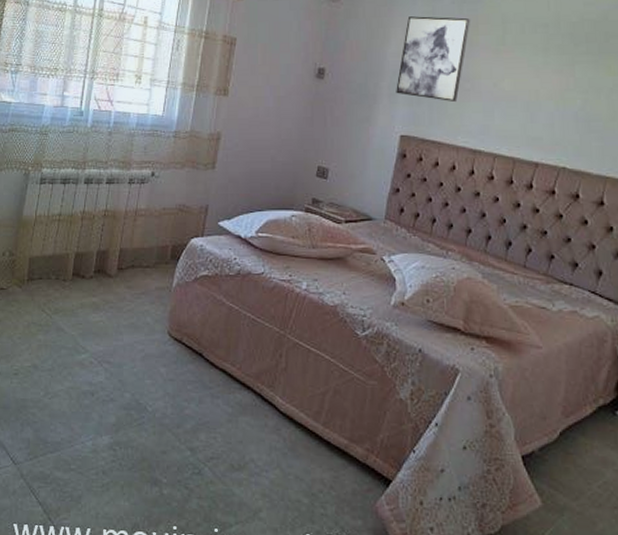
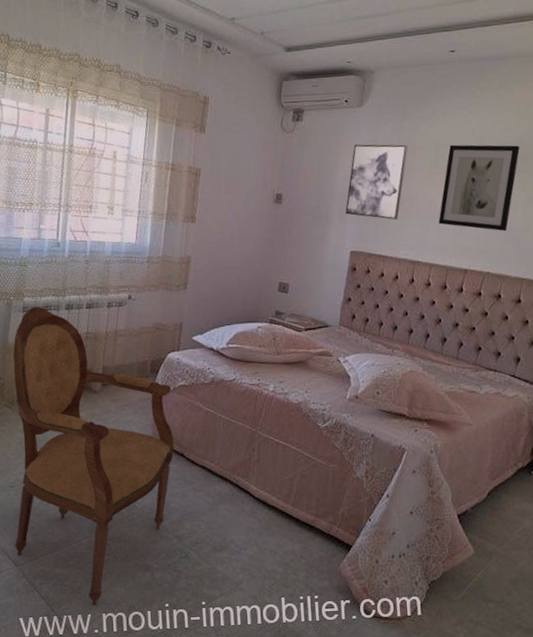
armchair: none [13,179,193,519] -> present [13,306,174,606]
wall art: none [504,19,604,121] -> present [438,144,520,232]

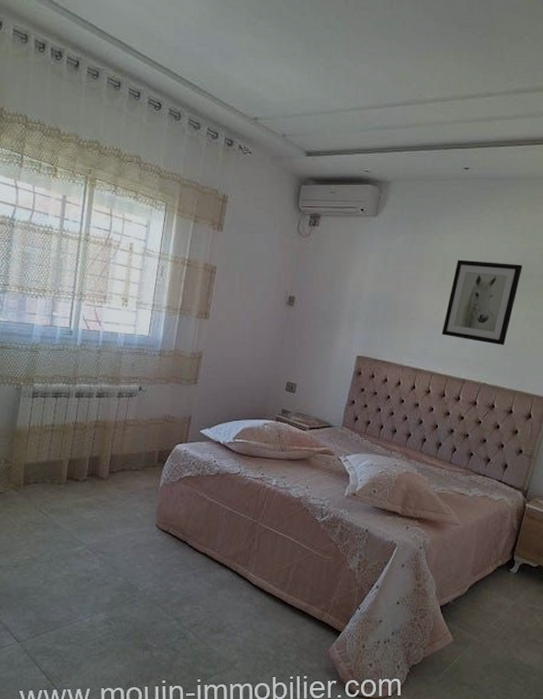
armchair: present [13,306,174,606] -> none [16,393,178,681]
wall art: present [345,144,409,220] -> none [355,253,419,329]

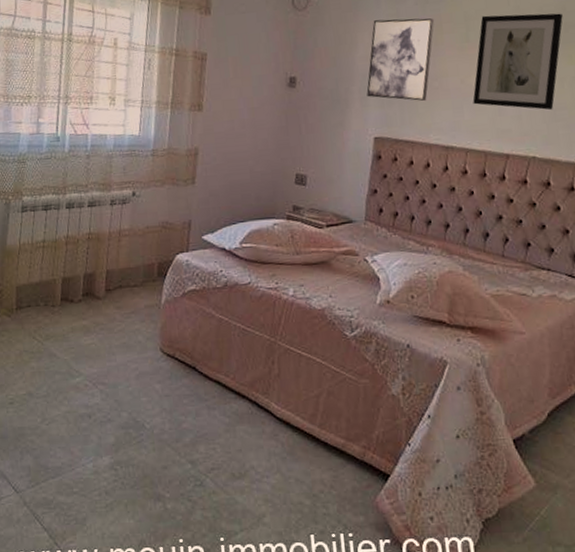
wall art: none [355,253,419,329] -> present [366,18,435,102]

